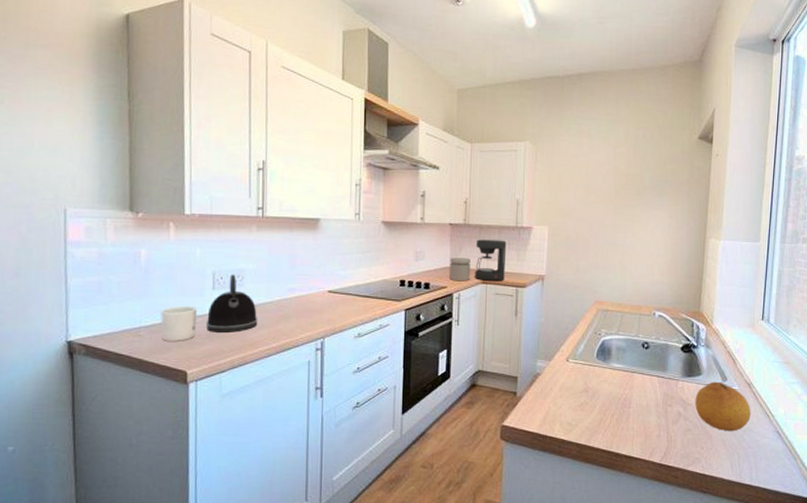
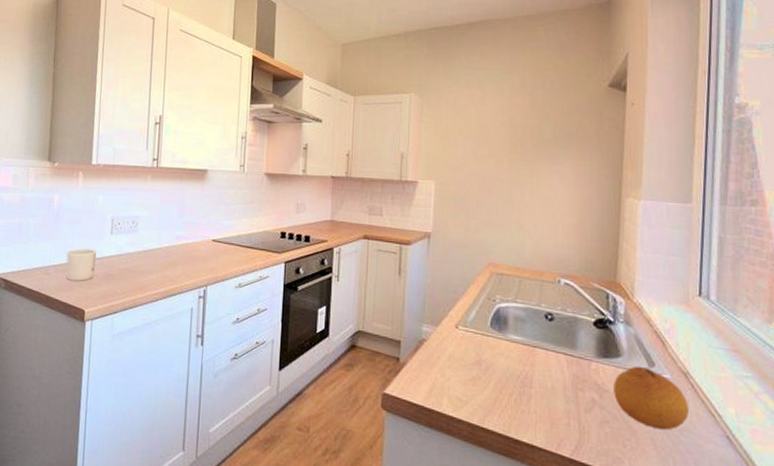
kettle: present [205,274,258,332] -> none [103,220,149,276]
jar: present [450,257,470,282] -> none [330,210,352,236]
coffee maker: present [475,239,507,281] -> none [356,193,390,237]

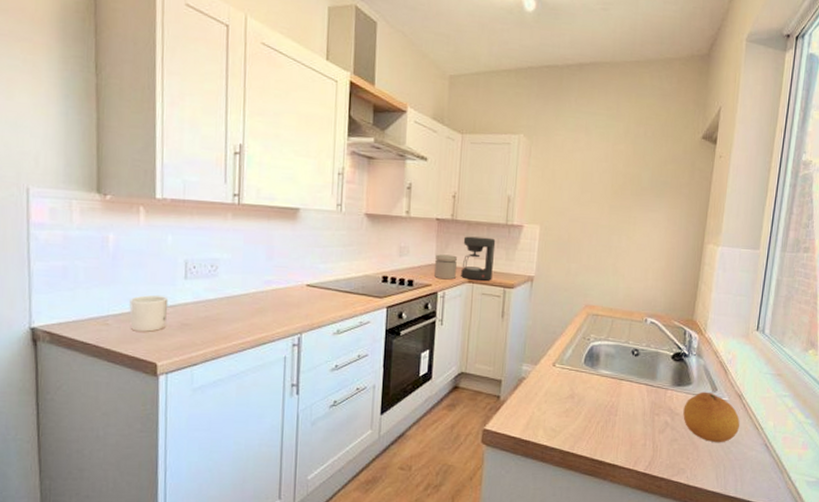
jar: none [330,210,352,236] -> present [434,254,457,280]
coffee maker: none [356,193,390,237] -> present [461,236,496,281]

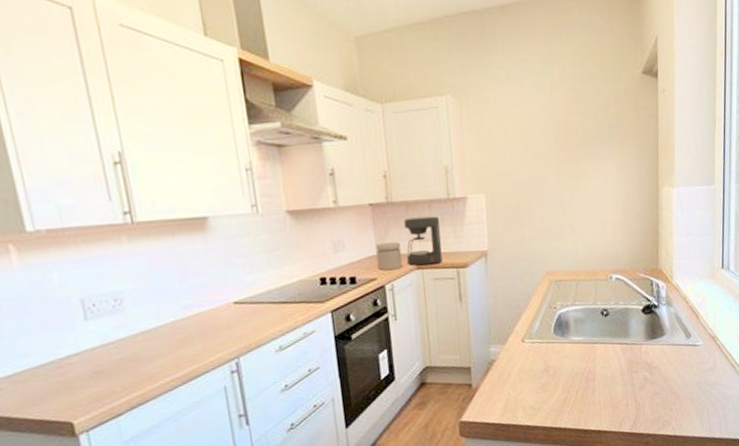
mug: present [129,295,169,332] -> none [21,344,75,391]
fruit: present [683,391,740,443] -> none [660,339,717,389]

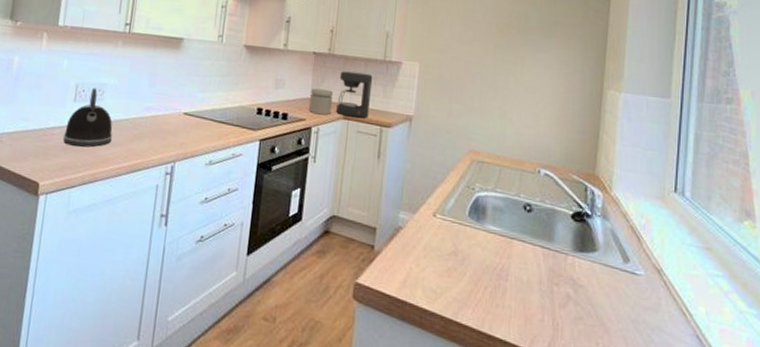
kettle: none [84,298,152,372] -> present [63,88,113,147]

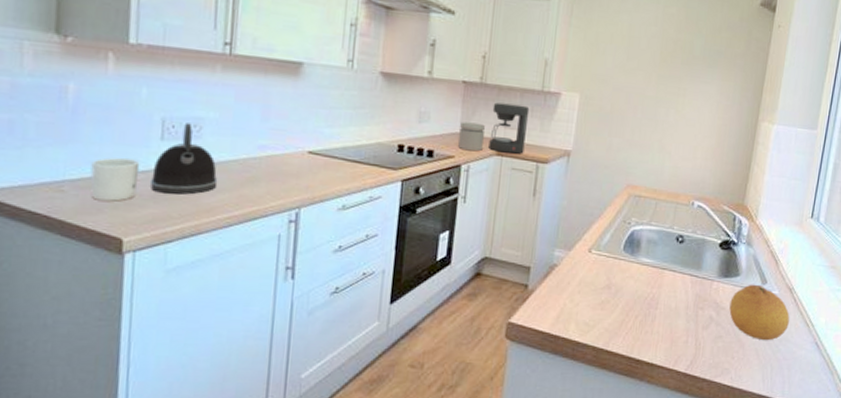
mug: none [20,115,58,152] -> present [90,157,140,202]
fruit: none [588,261,661,328] -> present [729,284,790,341]

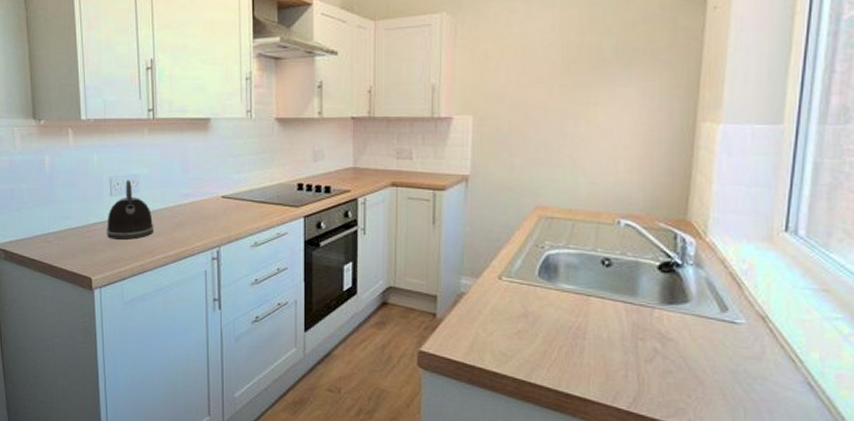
mug: present [90,157,140,202] -> none [65,213,98,248]
jar: present [458,121,485,152] -> none [353,156,377,184]
coffee maker: present [489,102,530,154] -> none [383,134,421,183]
fruit: present [729,284,790,341] -> none [679,311,765,378]

